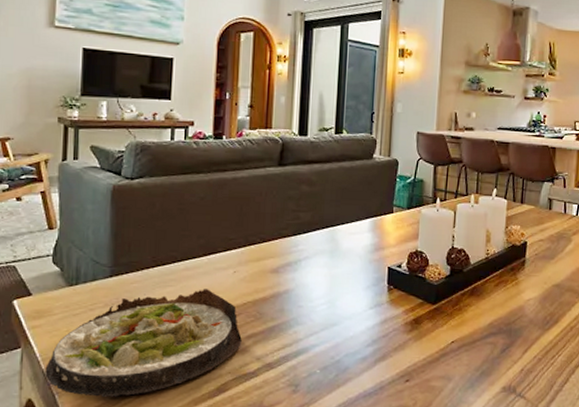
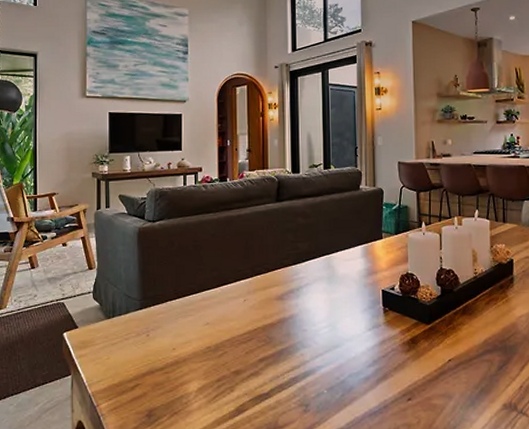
salad plate: present [45,289,242,398] -> none [91,317,255,419]

